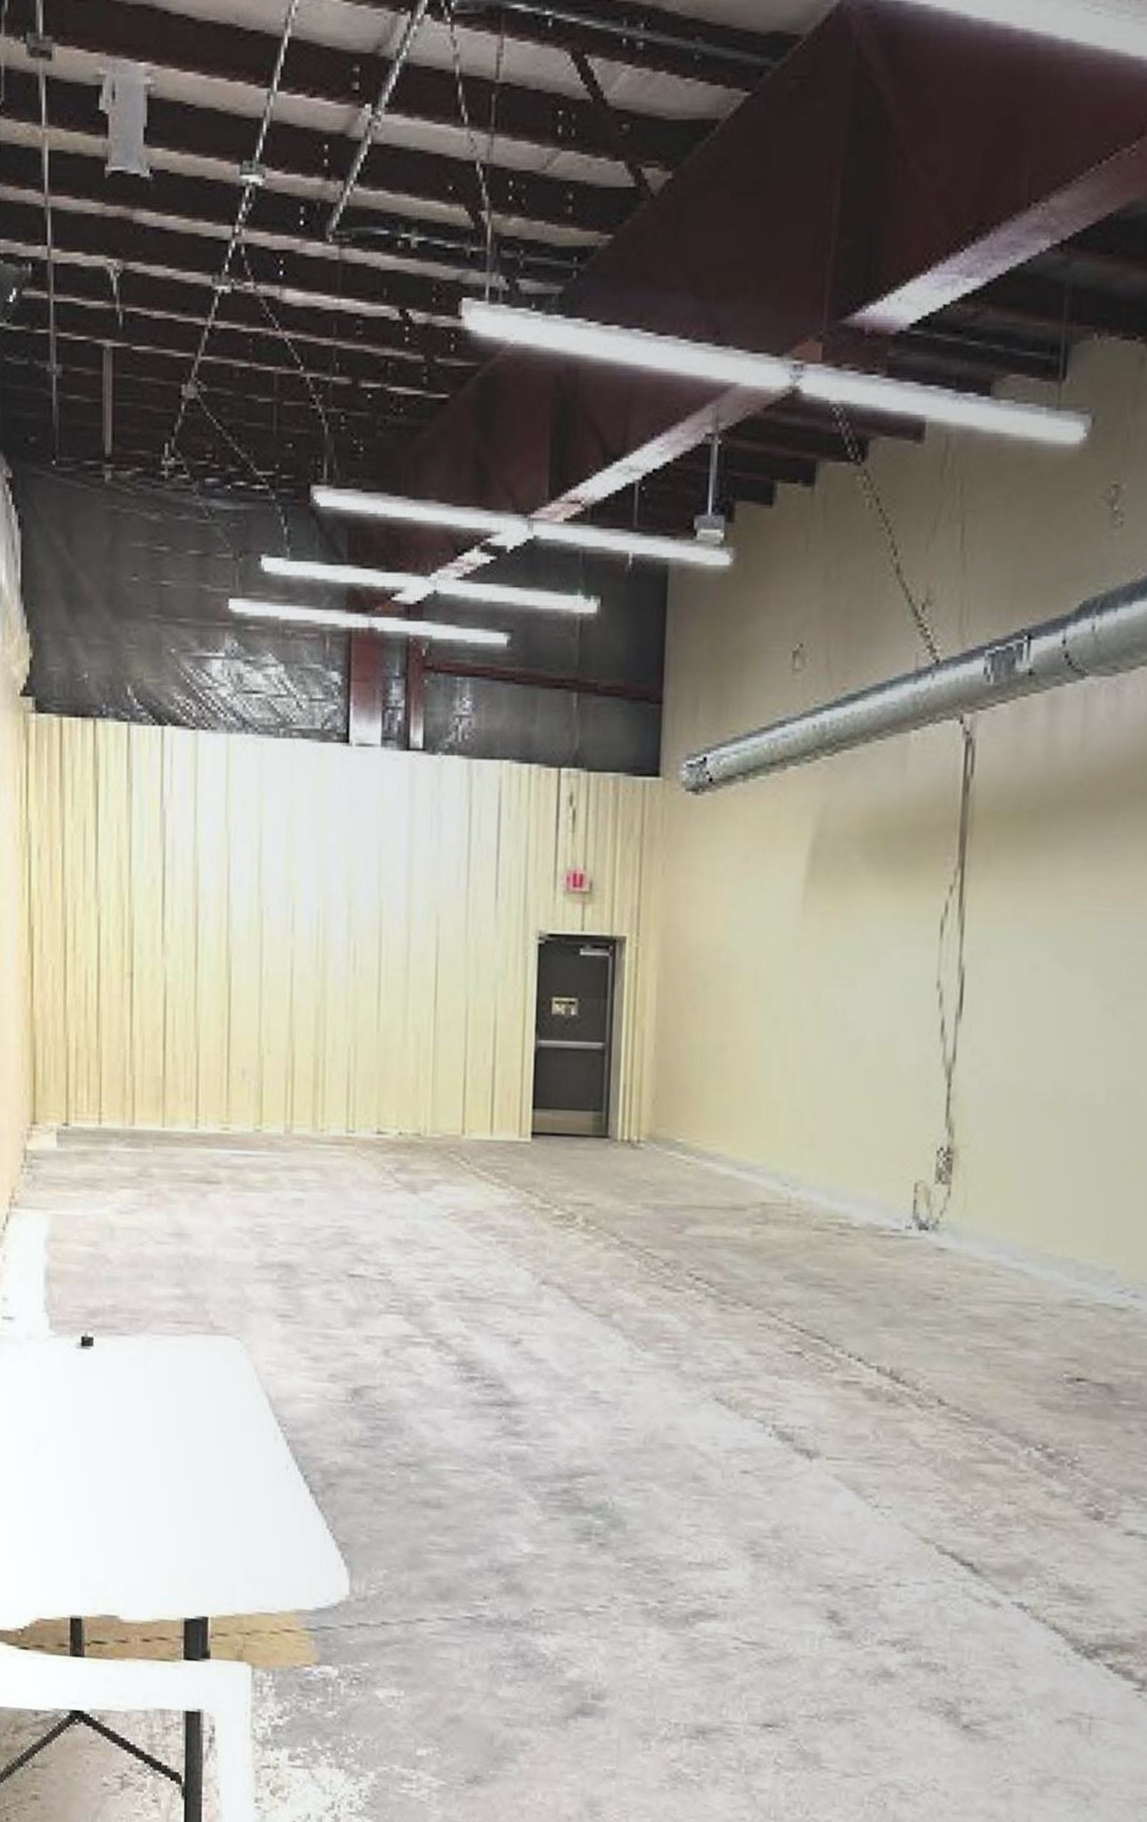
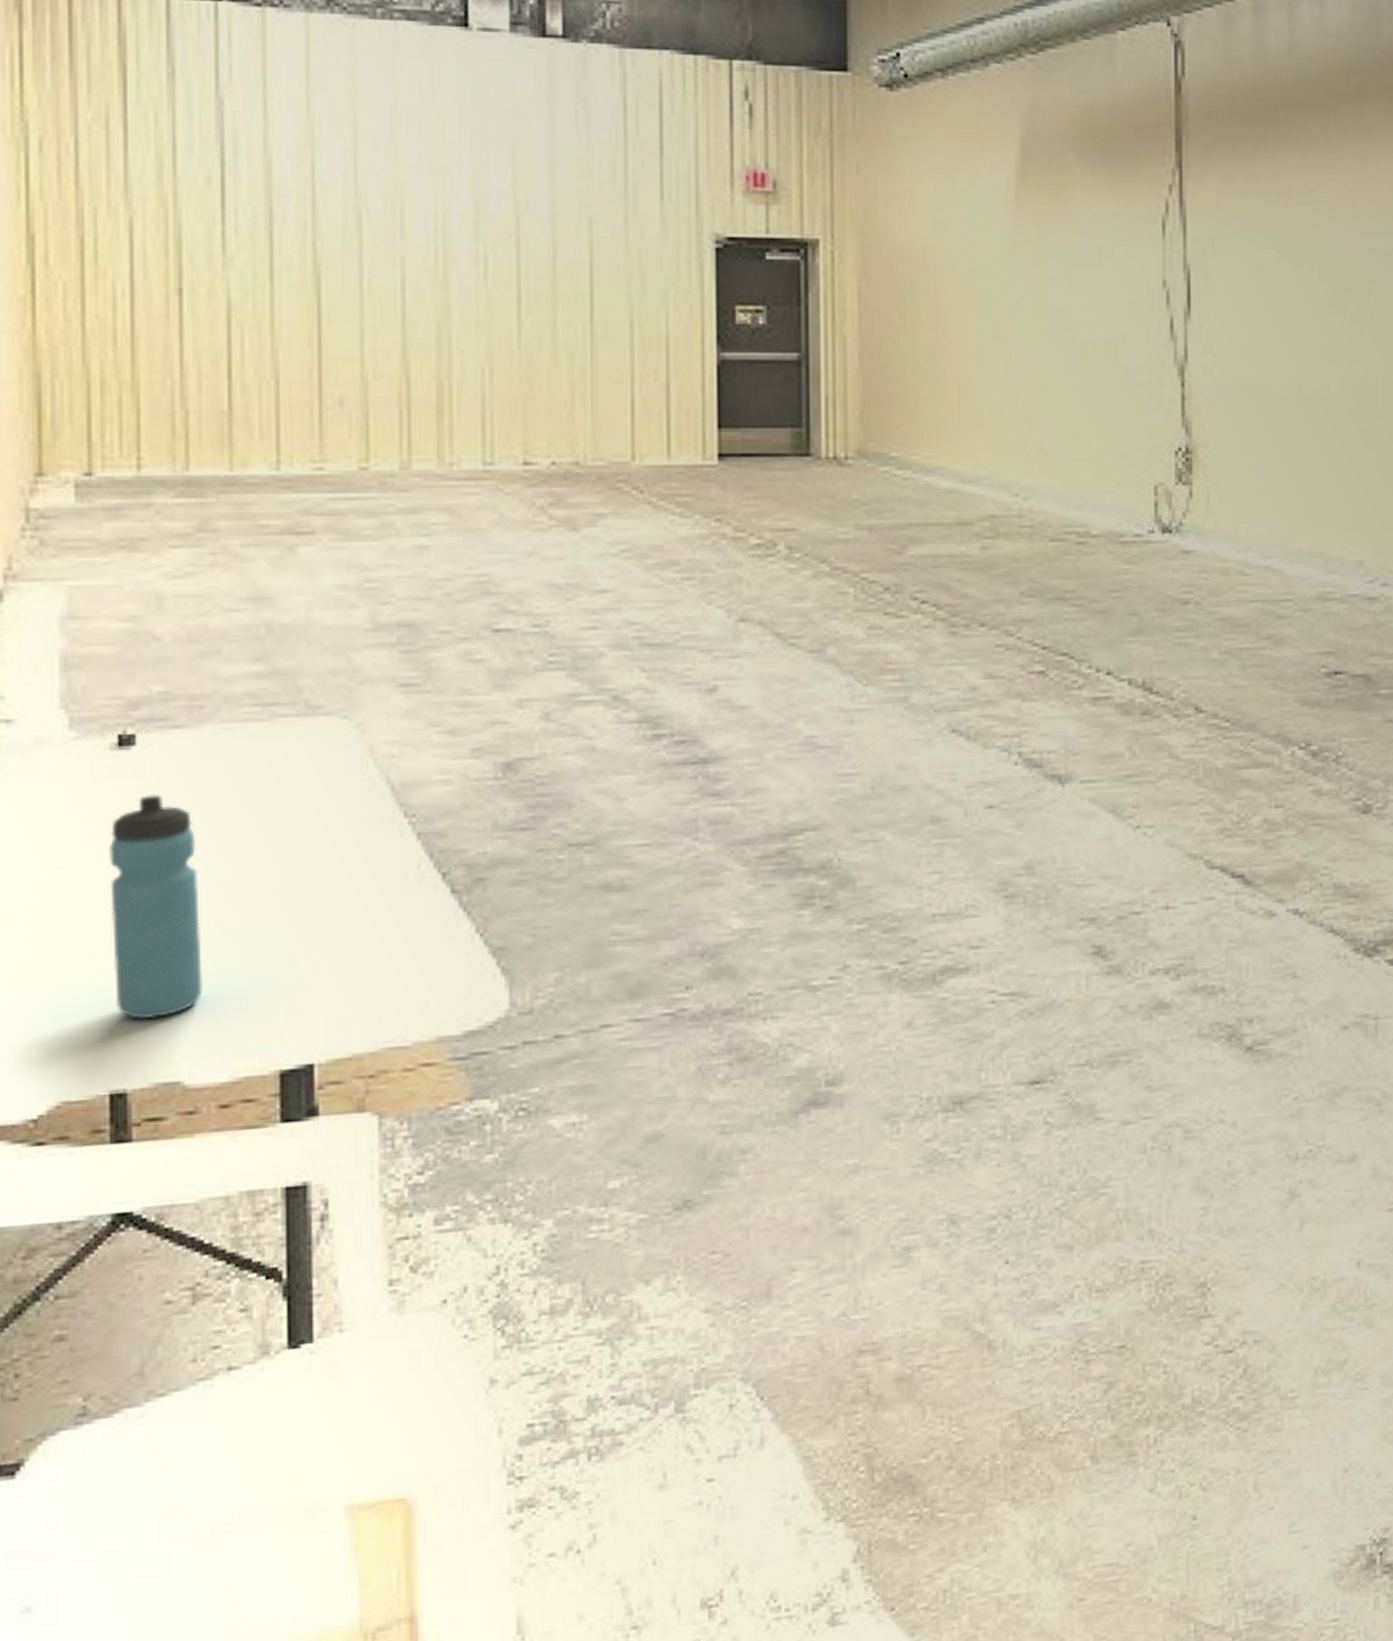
water bottle: none [73,1387,134,1564] -> present [108,795,203,1020]

